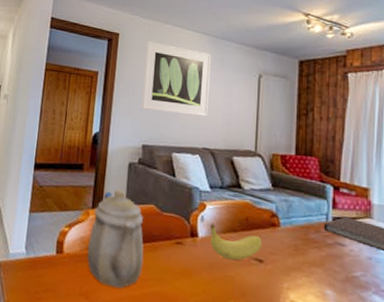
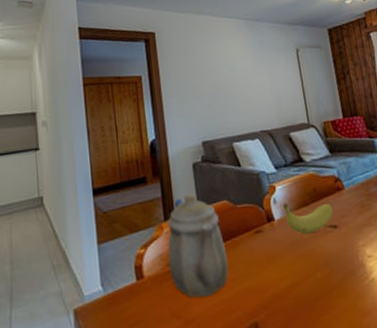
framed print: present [142,40,211,117] -> none [185,34,258,105]

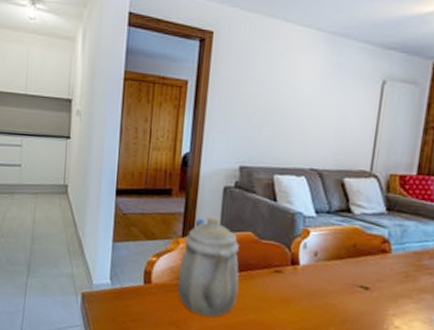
fruit: present [283,203,333,235] -> none [312,251,370,288]

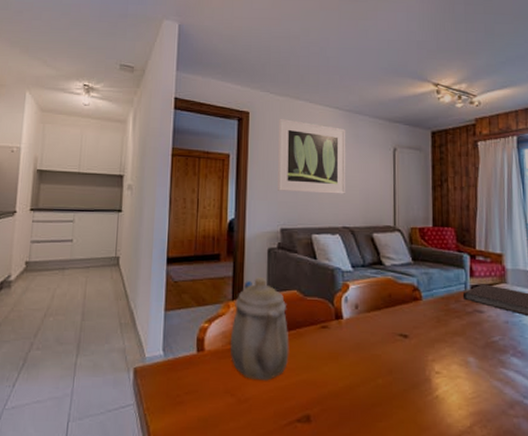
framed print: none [240,40,326,132] -> present [278,118,345,194]

